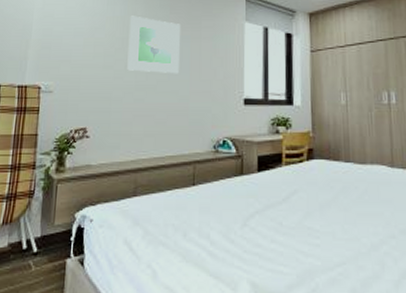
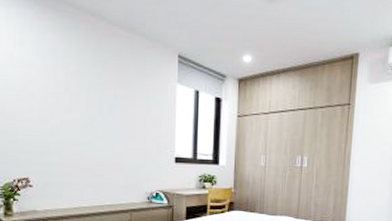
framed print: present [127,15,181,74] -> none [62,70,115,132]

